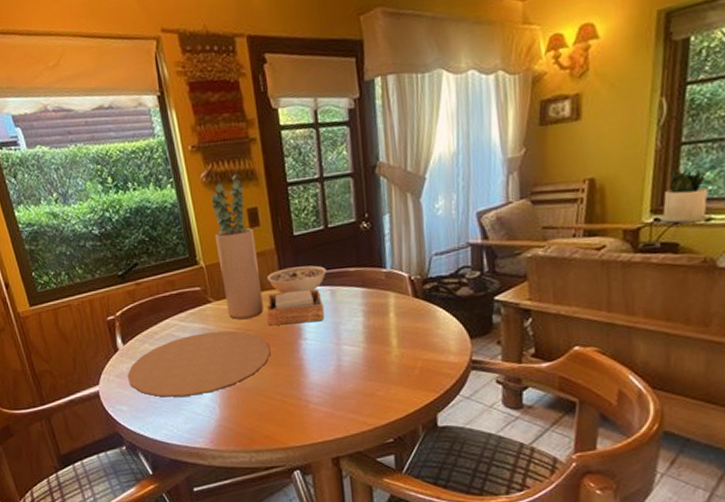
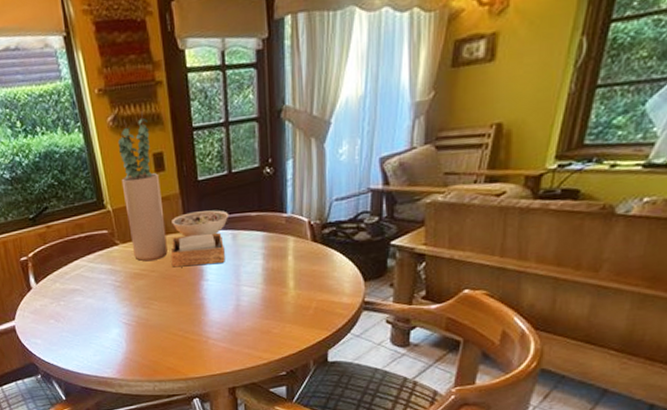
placemat: present [127,331,271,398] -> none [40,272,174,332]
planter: present [658,167,710,224] -> none [562,112,621,170]

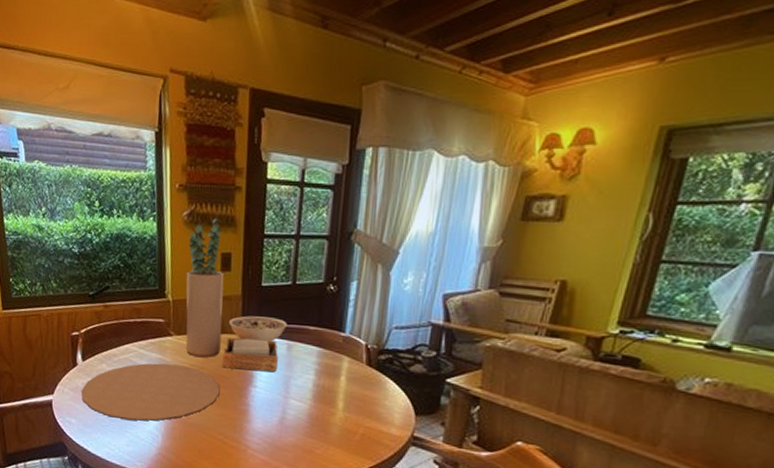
placemat: none [40,272,174,332] -> present [81,363,220,421]

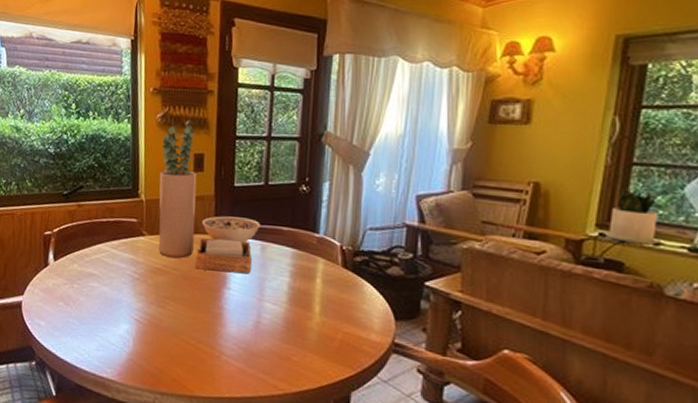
placemat: present [81,363,220,421] -> none [51,263,193,324]
planter: none [624,284,684,342] -> present [604,186,660,245]

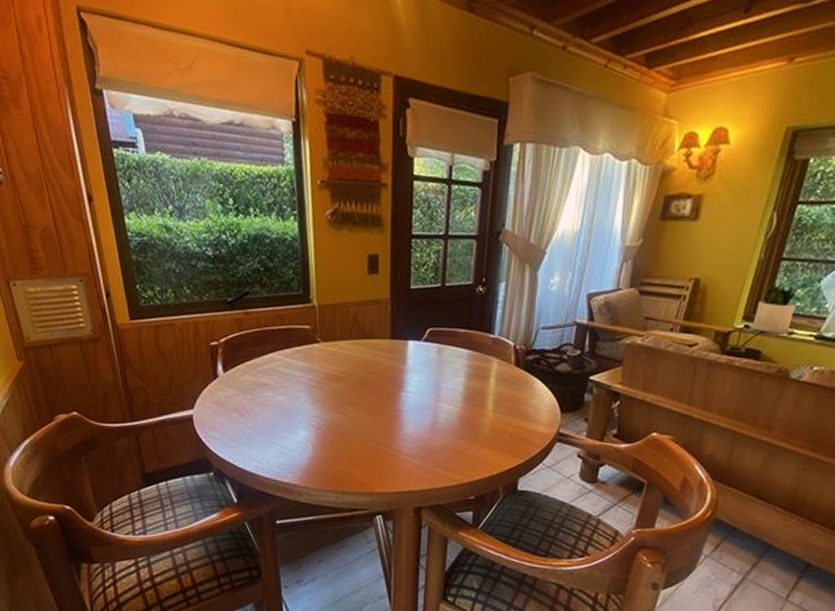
vase: present [158,113,197,259] -> none [331,209,372,365]
napkin holder: present [195,238,252,274] -> none [372,343,428,377]
bowl: present [202,216,261,242] -> none [378,320,437,345]

